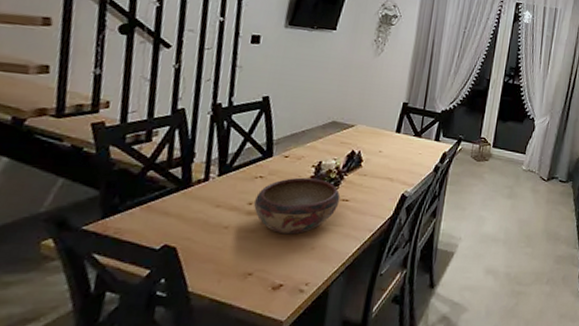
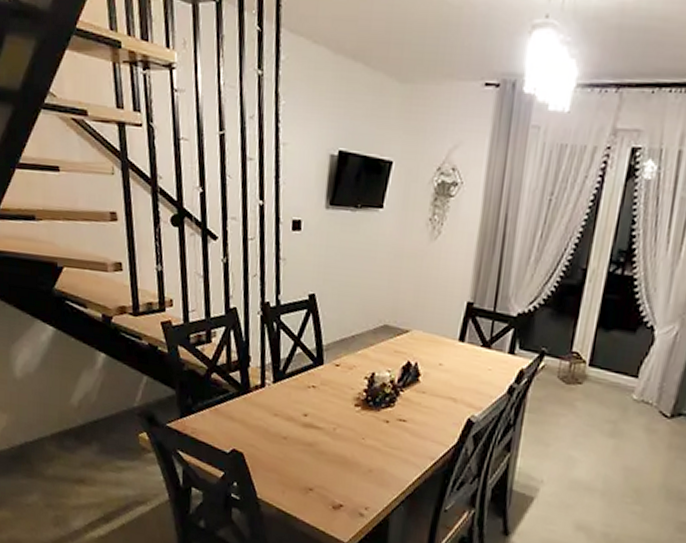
decorative bowl: present [254,177,341,235] -> none [309,389,397,454]

